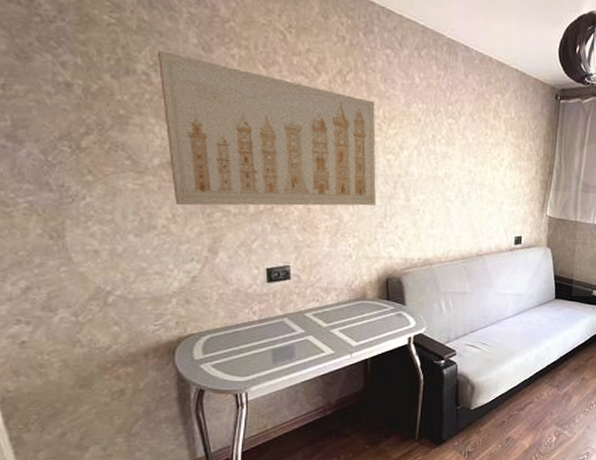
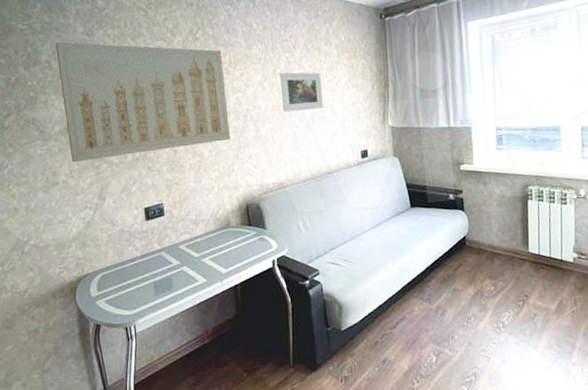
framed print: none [438,139,484,187] -> present [279,72,323,112]

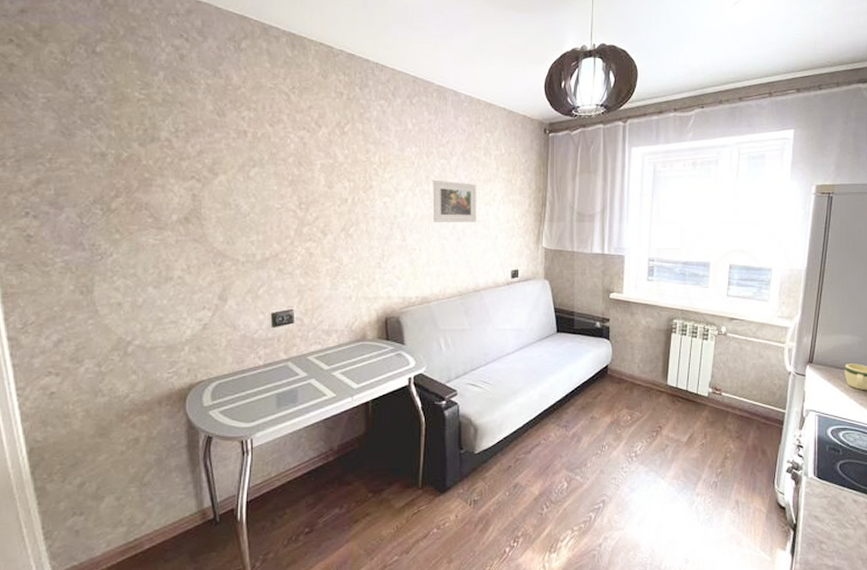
wall art: present [56,42,230,163] -> none [179,119,373,257]

